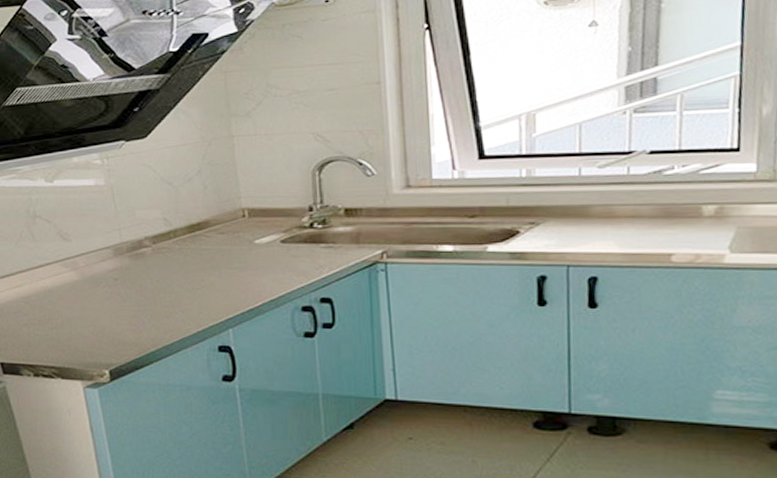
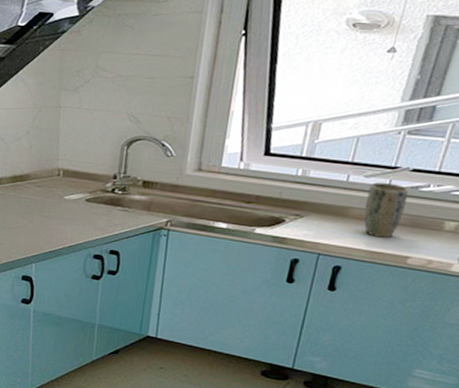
plant pot: none [606,170,653,236] -> present [364,182,409,238]

